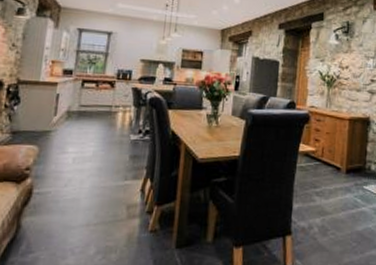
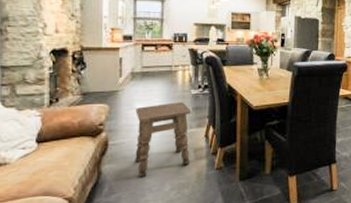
side table: none [59,148,129,237] -> present [135,102,192,179]

